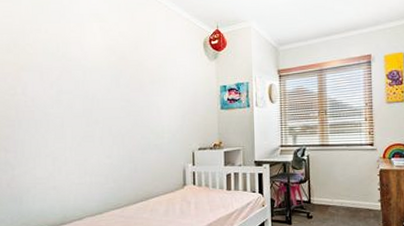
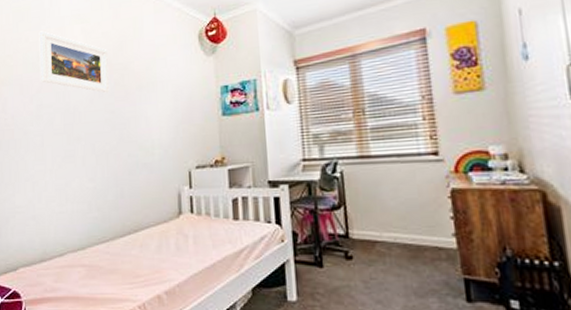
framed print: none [58,25,126,85] -> present [39,31,110,93]

